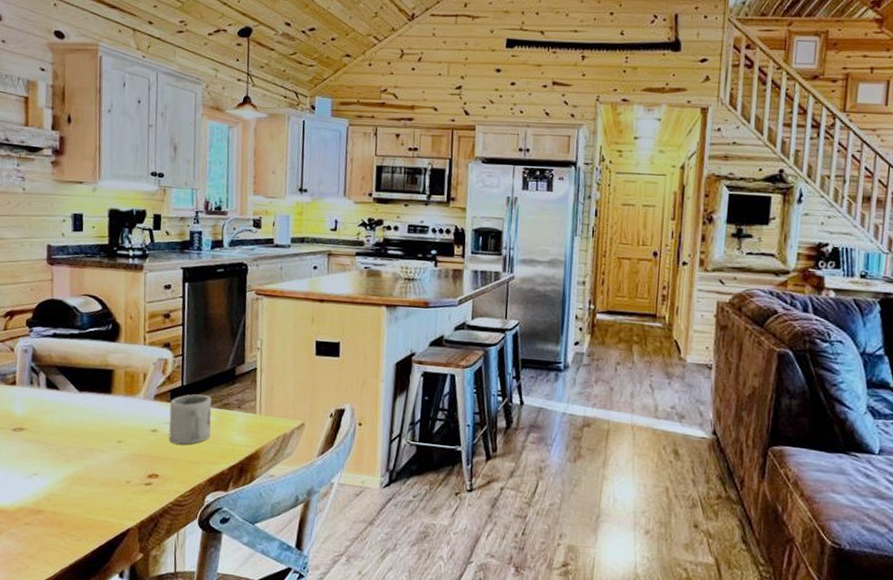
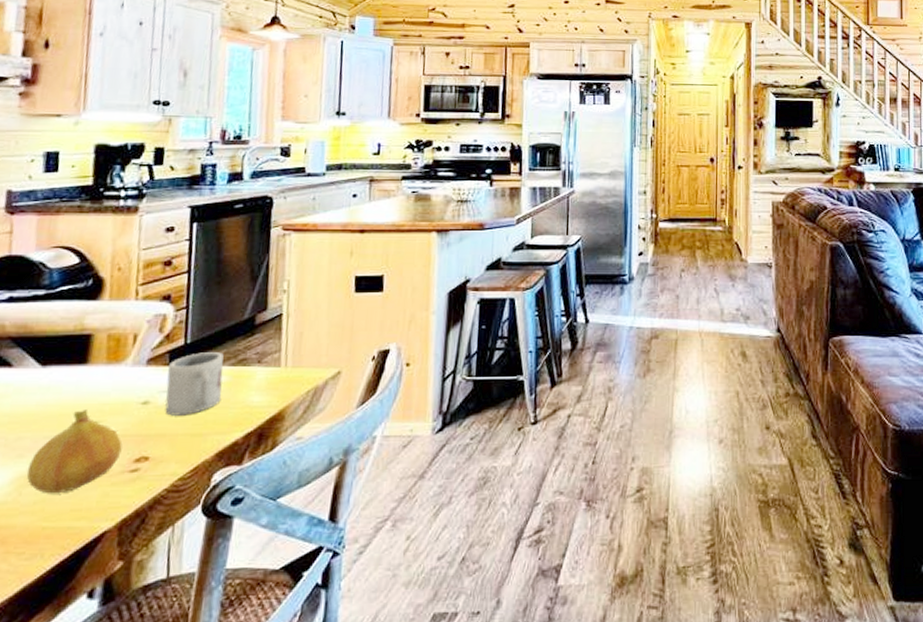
fruit: none [73,430,139,494] -> present [26,410,122,494]

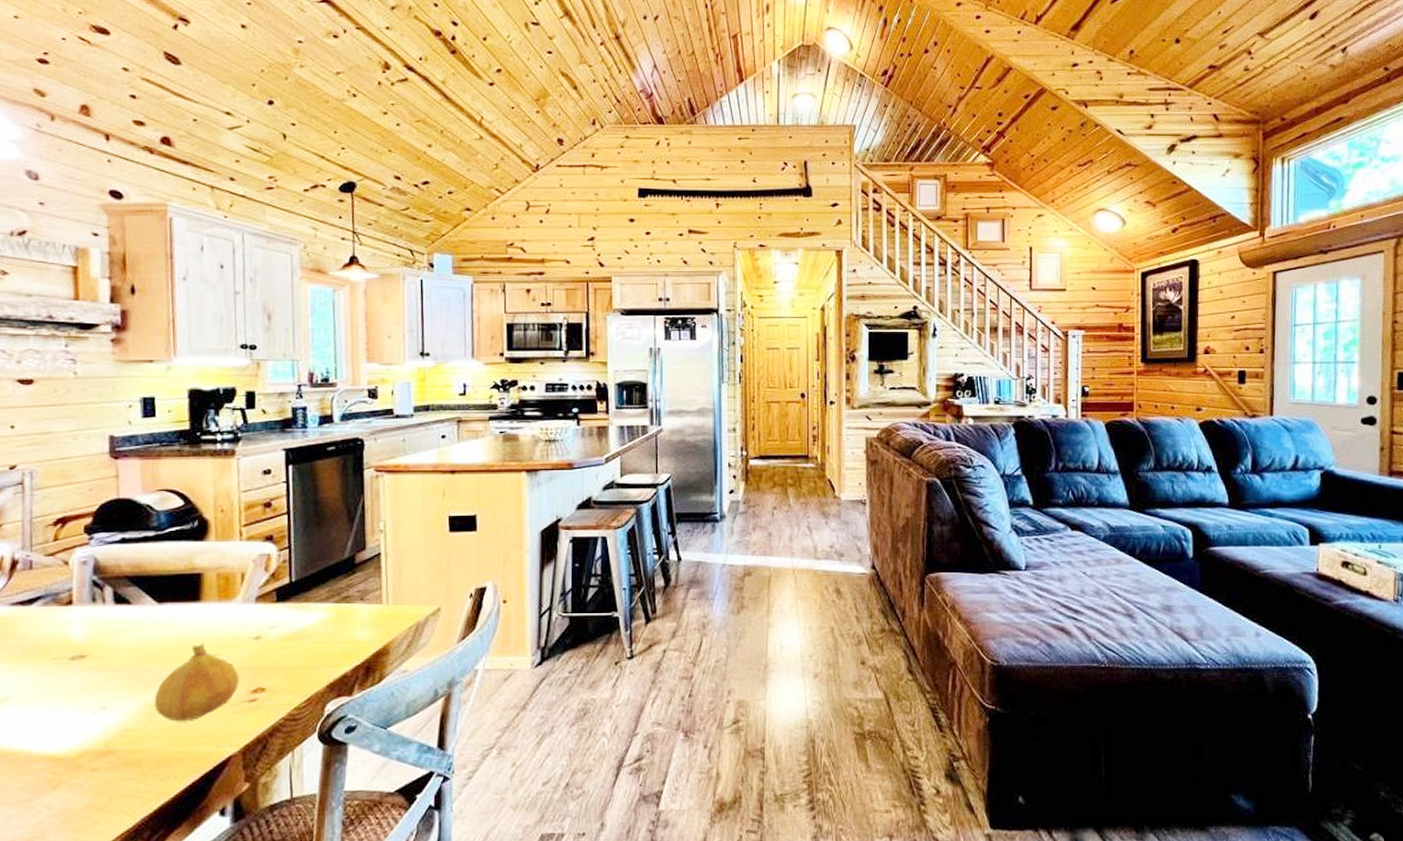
cup: present [165,352,224,416] -> none [275,590,329,650]

